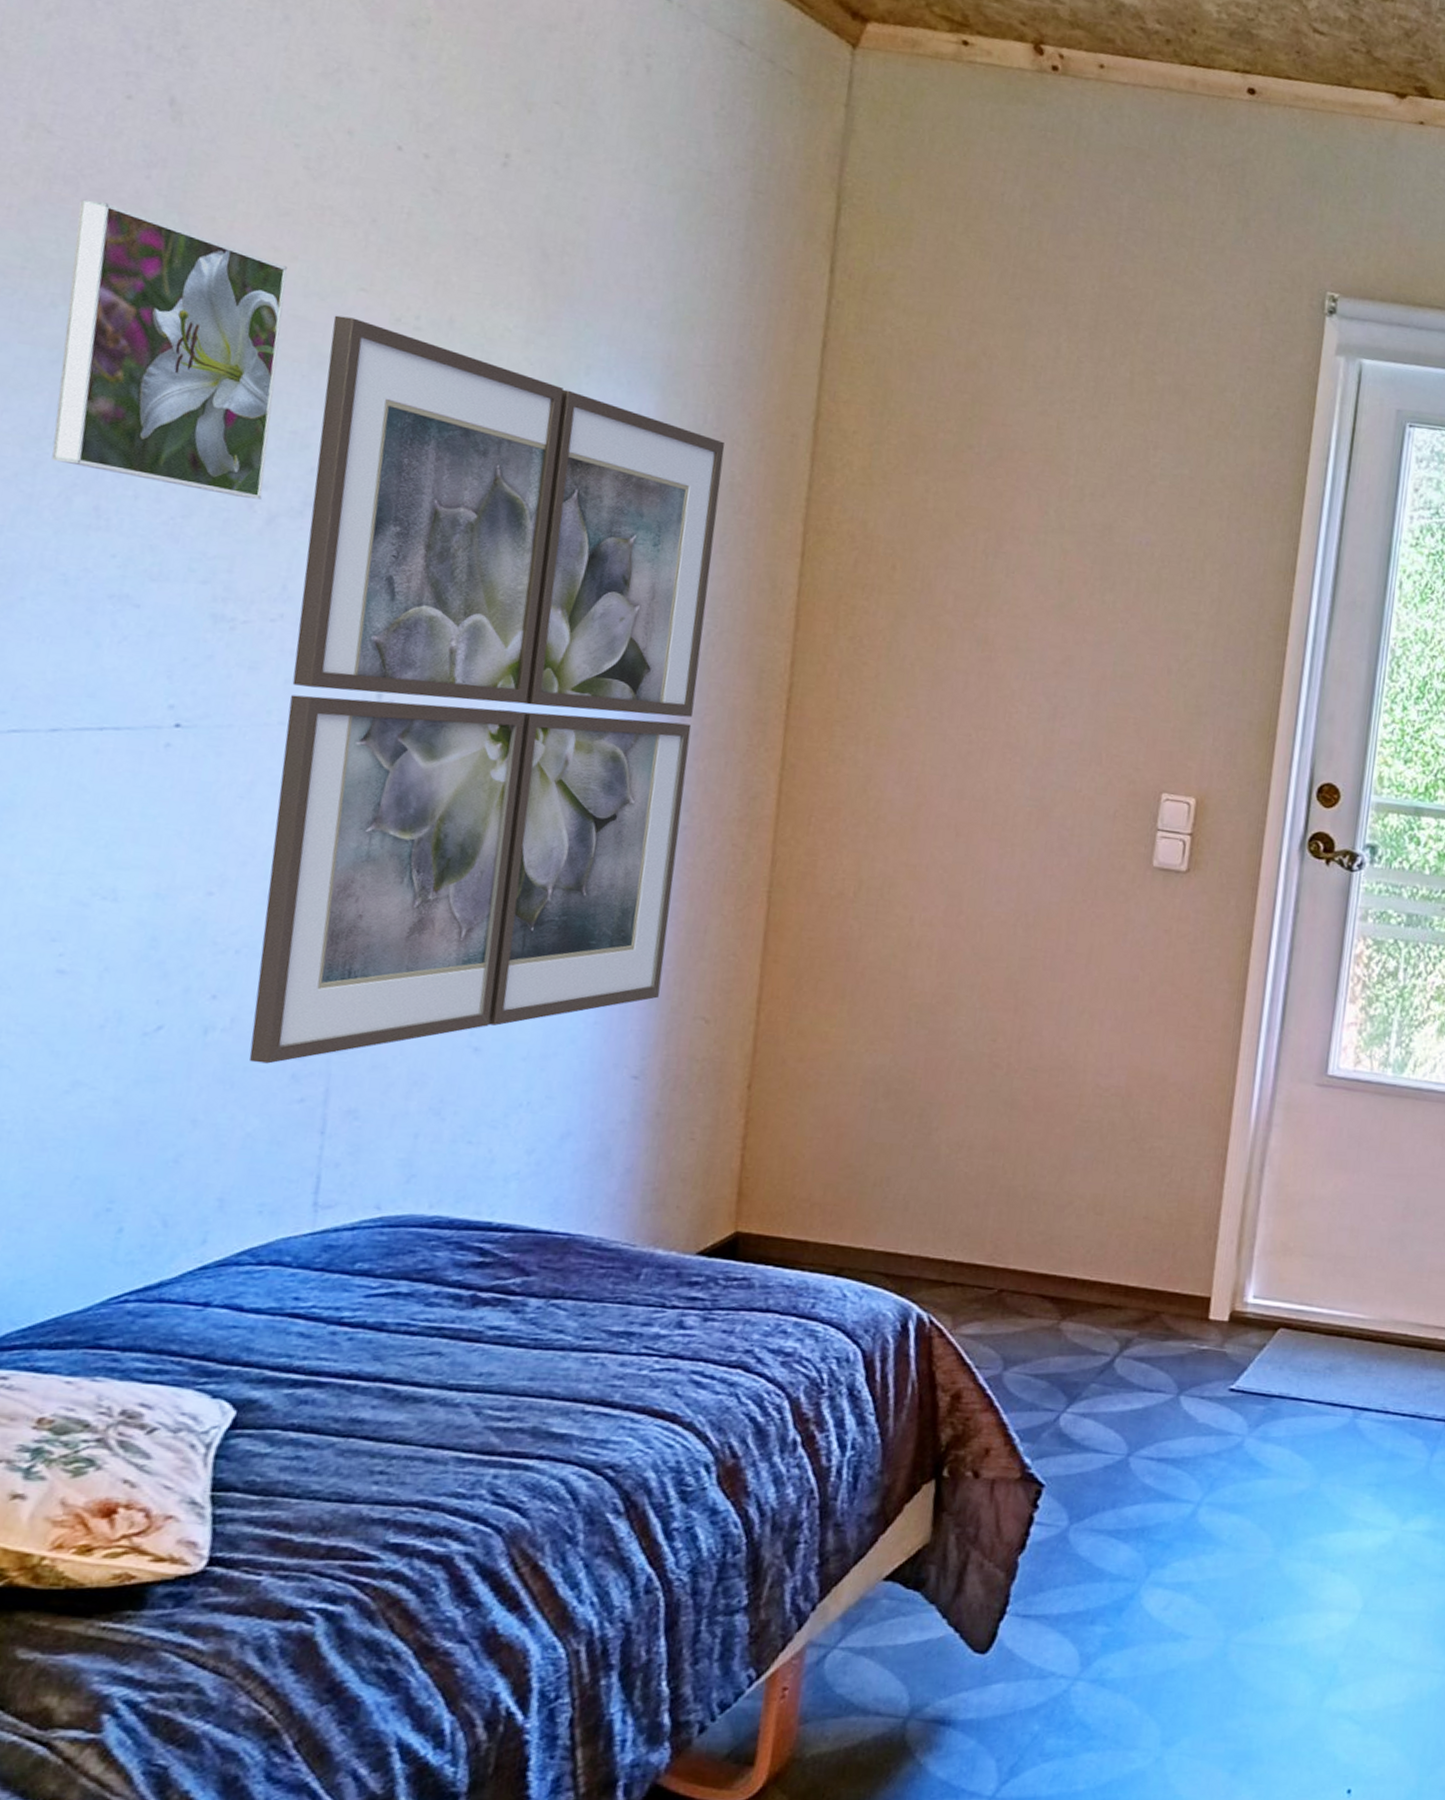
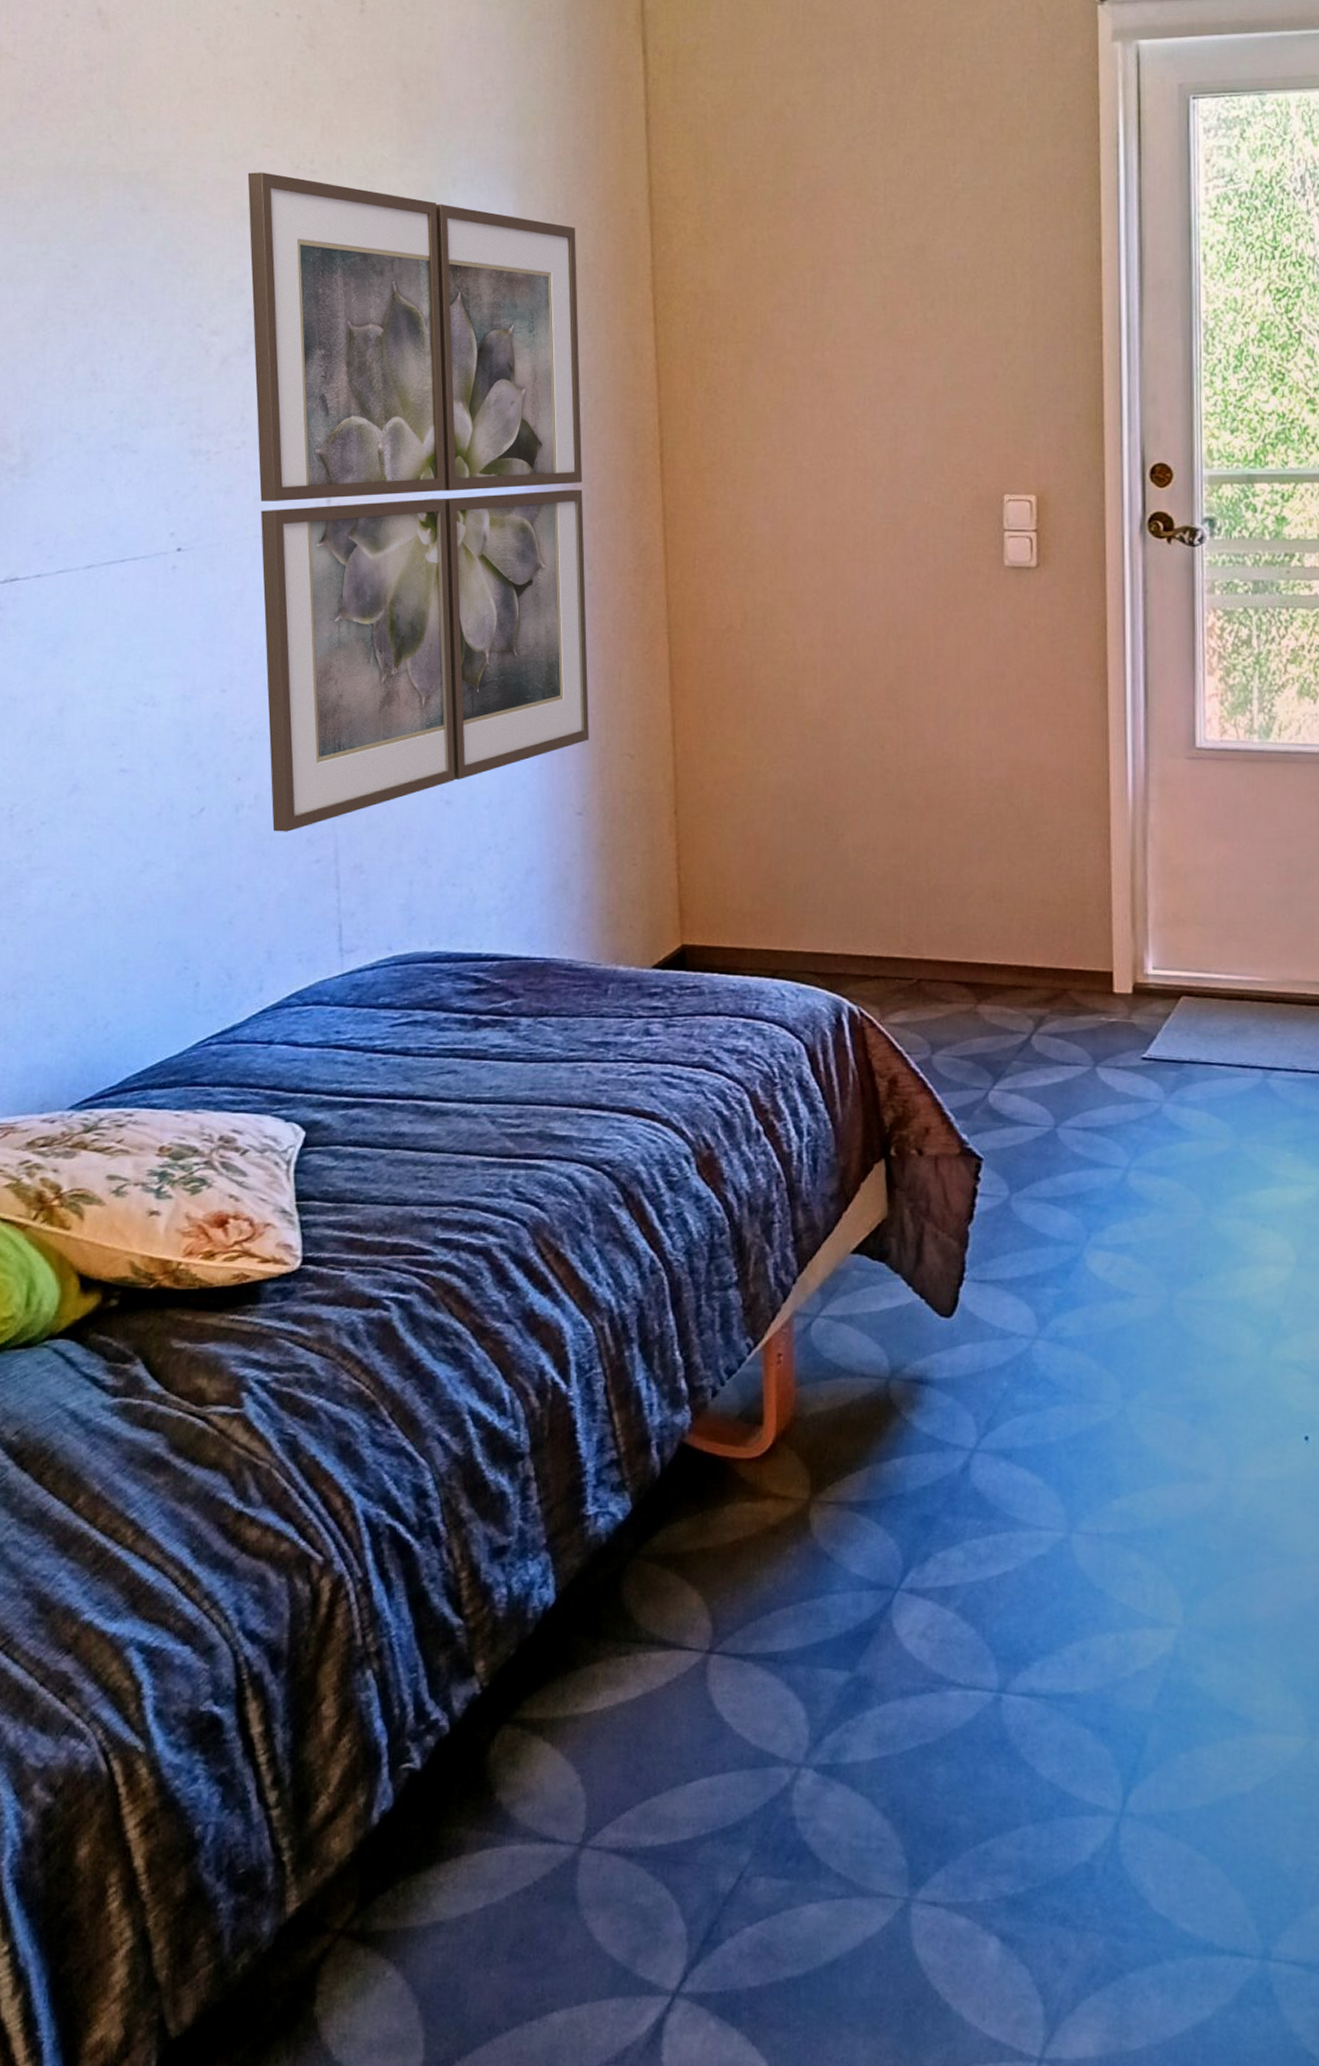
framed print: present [51,199,288,500] -> none [44,110,215,345]

